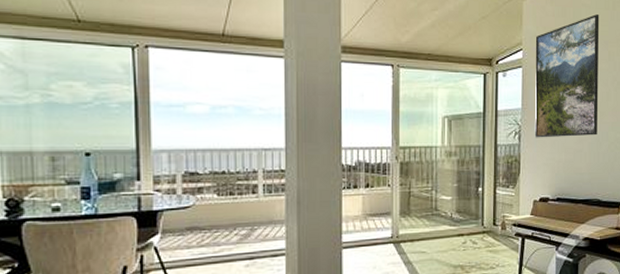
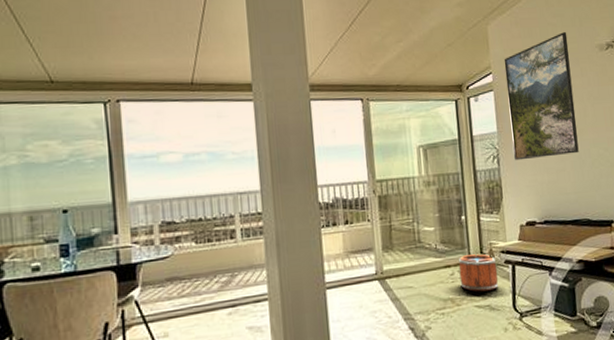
bucket: none [471,225,508,261] -> present [458,253,498,292]

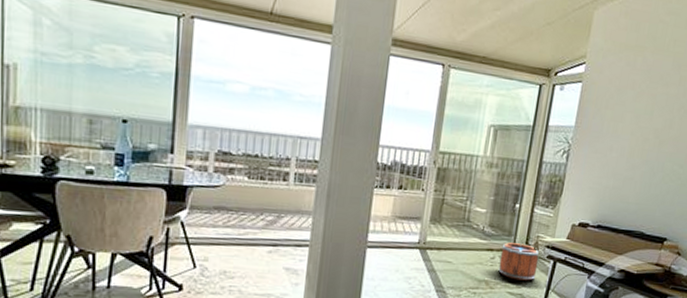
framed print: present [504,32,579,161] -> none [584,33,677,165]

